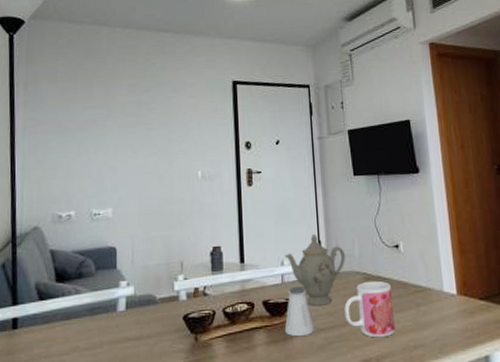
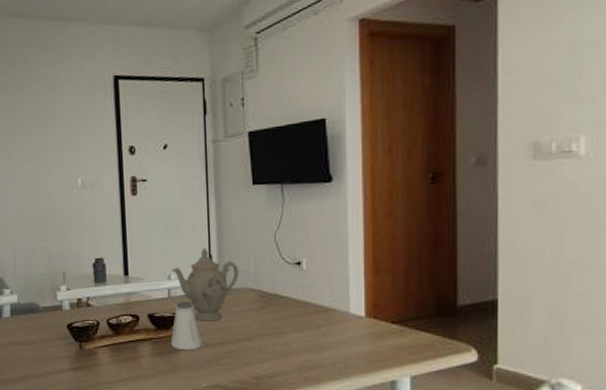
mug: present [344,280,396,338] -> none [235,298,291,356]

